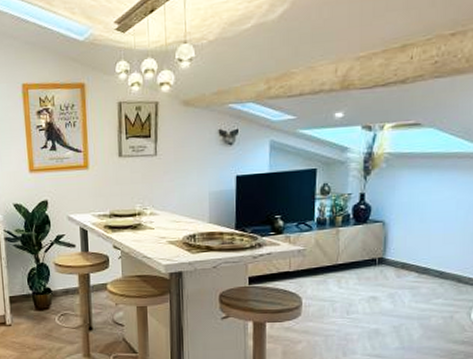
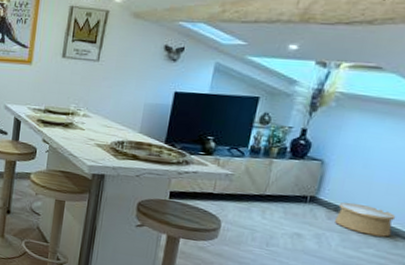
woven basket: none [404,257,456,286] -> present [335,202,396,237]

